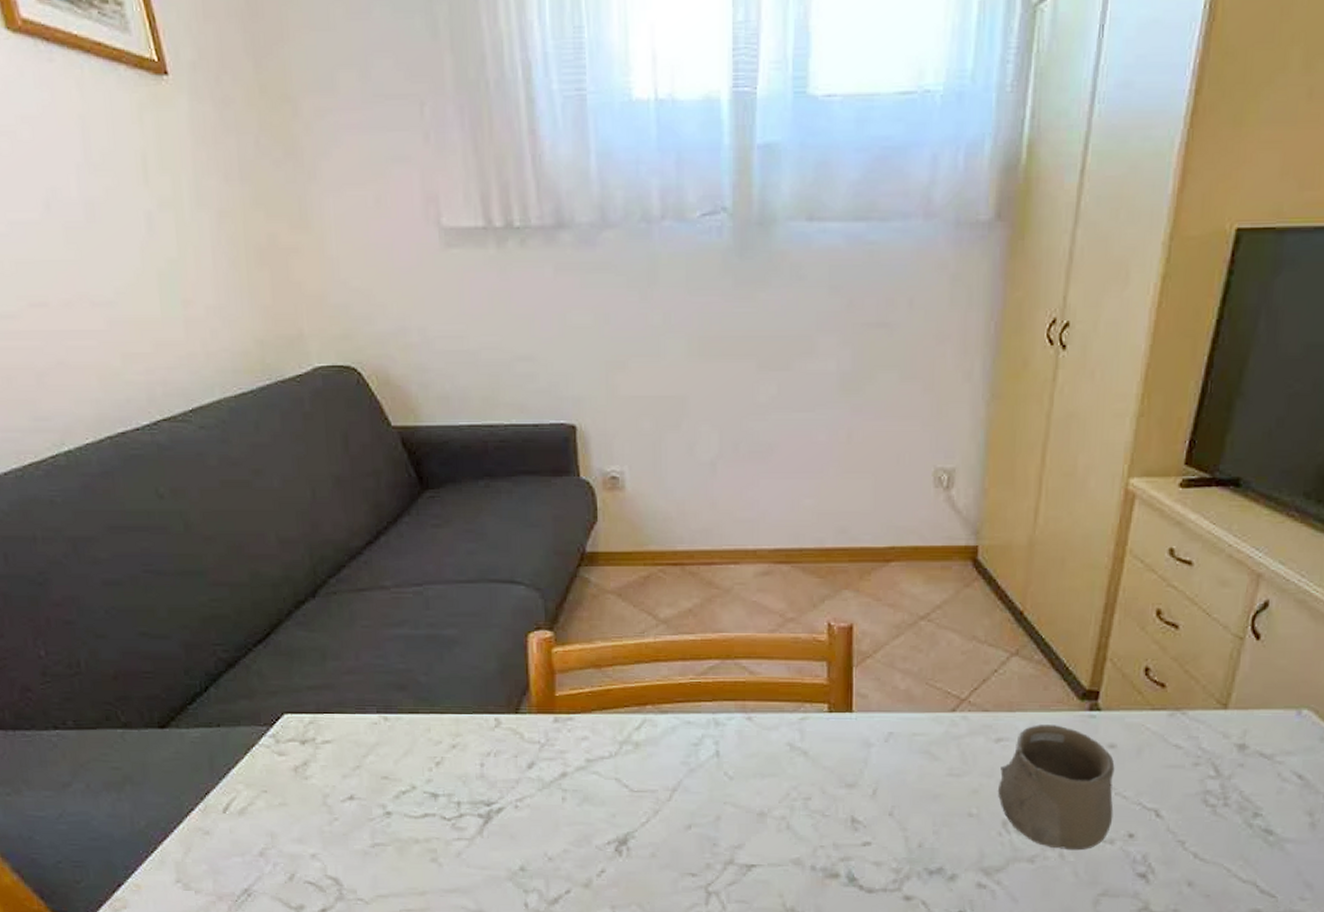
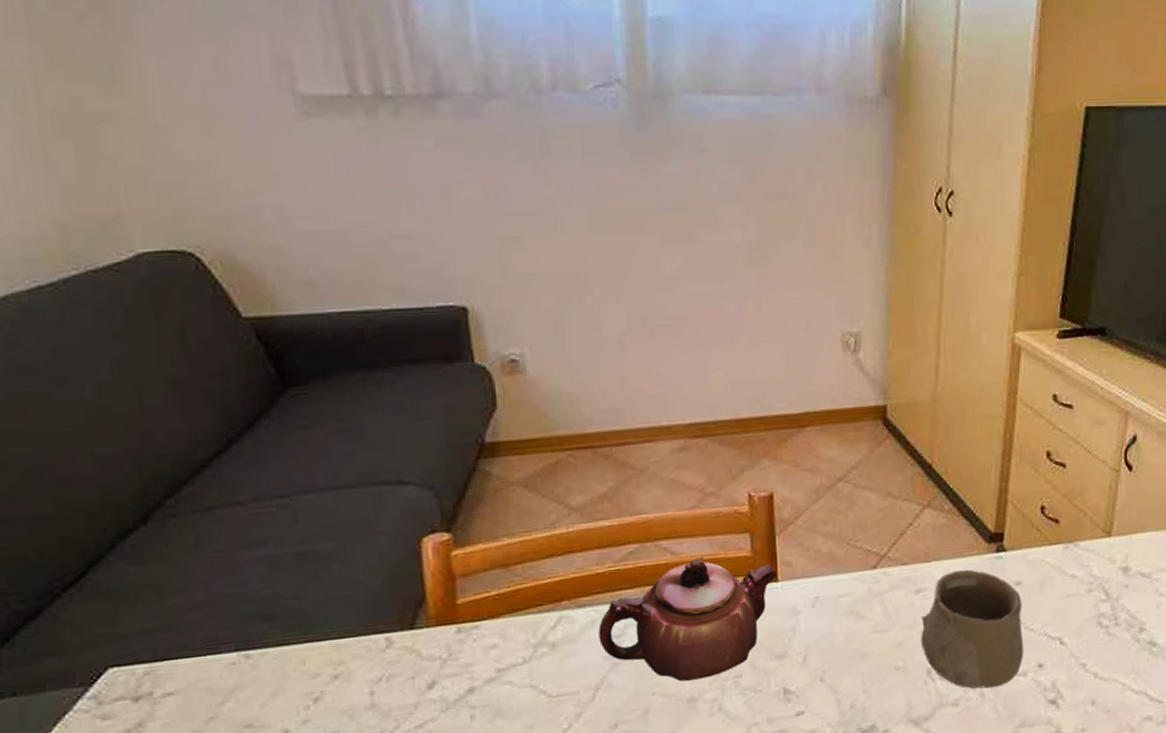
teapot: none [678,680,852,796] -> present [598,557,777,682]

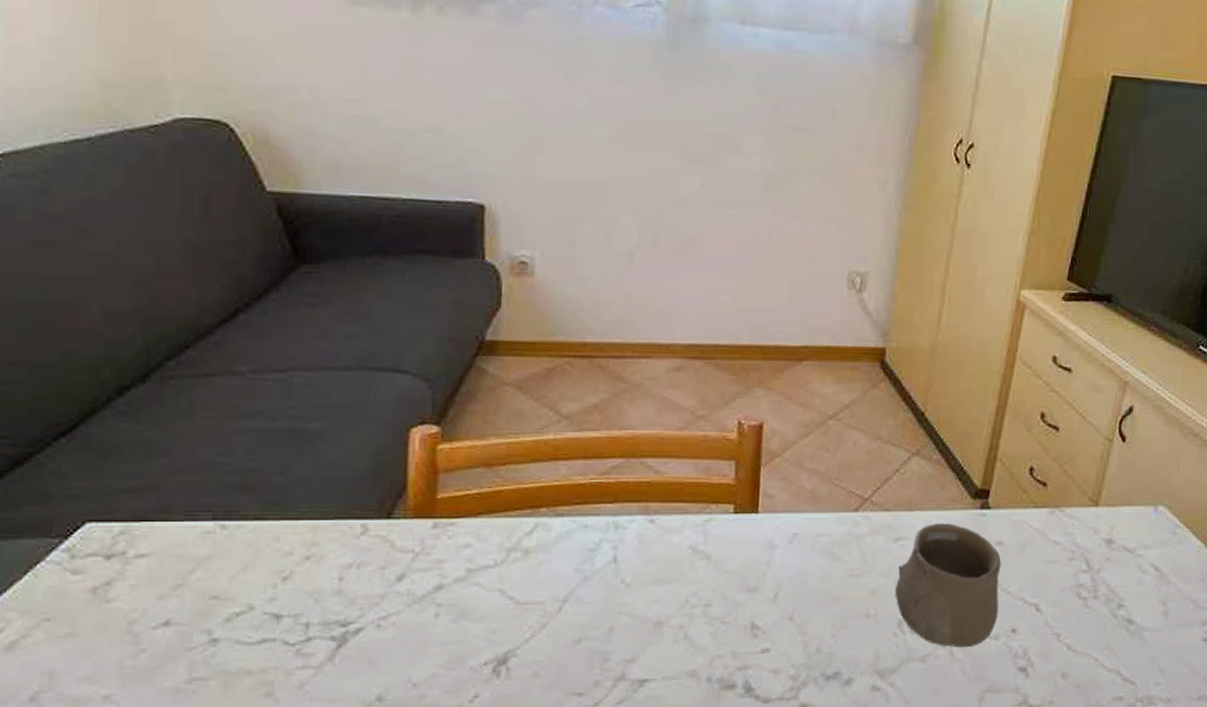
teapot: present [598,557,777,682] -> none [573,479,758,604]

